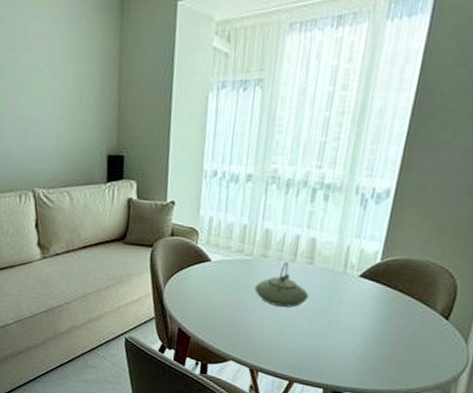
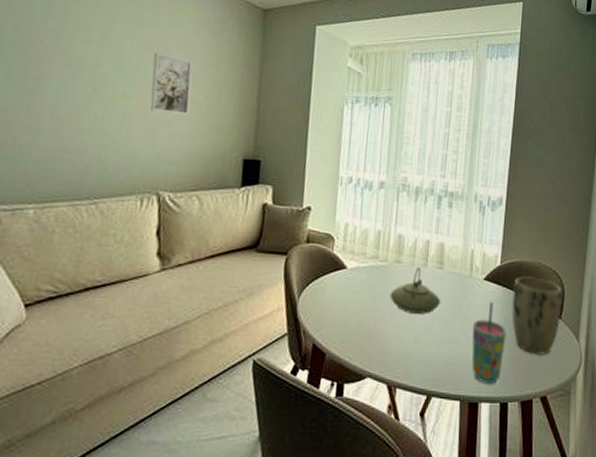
wall art: none [17,49,55,114] -> present [150,52,193,116]
cup: none [337,298,381,378] -> present [471,301,507,385]
plant pot: none [388,274,455,355] -> present [511,276,563,356]

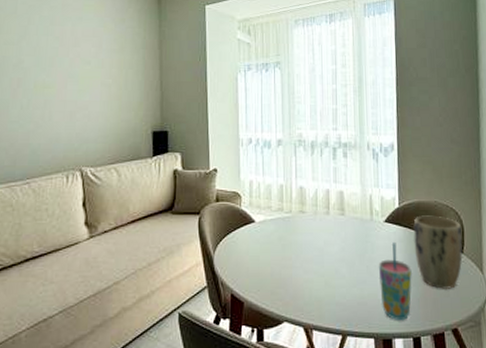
wall art: present [150,52,193,116] -> none [66,45,102,98]
teapot: present [389,267,441,314] -> none [297,216,346,259]

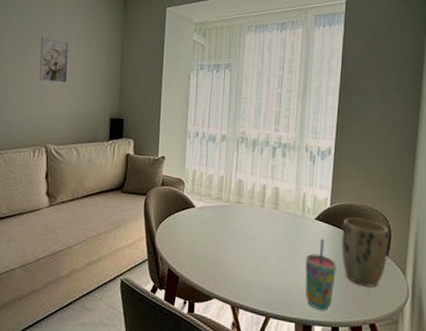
wall art: none [66,45,102,98] -> present [39,35,70,85]

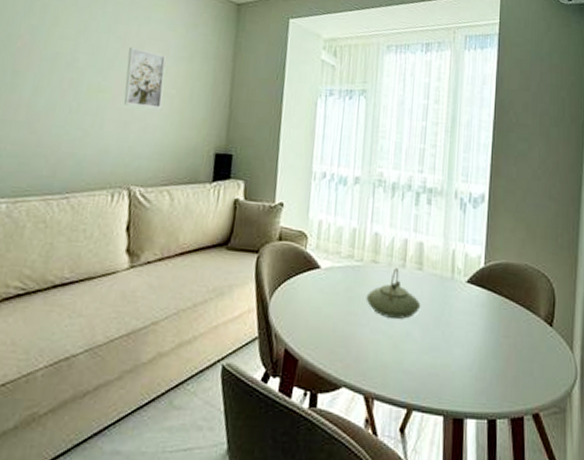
teapot: none [232,208,277,248] -> present [366,268,421,319]
cup: present [304,238,337,311] -> none [454,306,493,399]
plant pot: present [341,217,389,288] -> none [498,279,553,368]

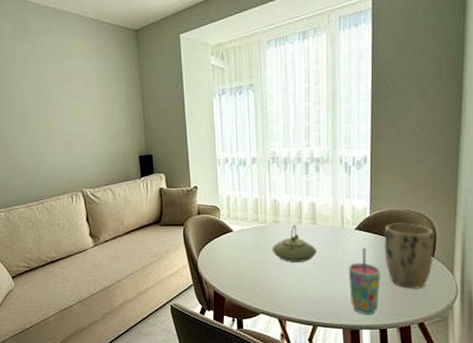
wall art: present [124,46,167,110] -> none [60,83,93,130]
cup: none [454,306,493,399] -> present [348,247,381,316]
plant pot: none [498,279,553,368] -> present [384,223,434,290]

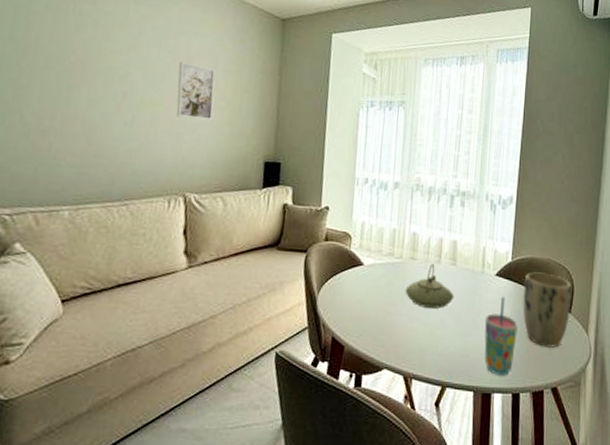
wall art: none [60,83,93,130] -> present [176,61,216,121]

